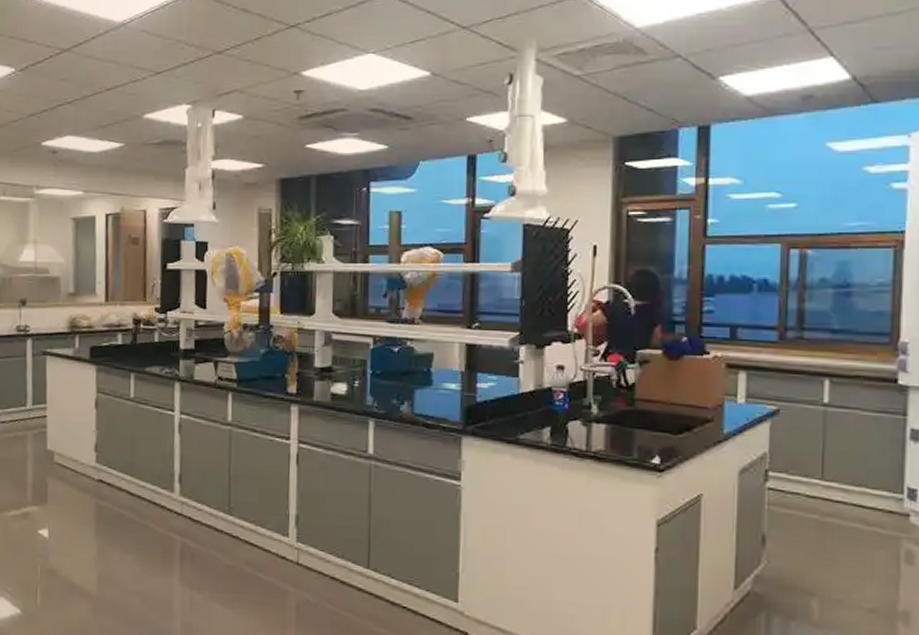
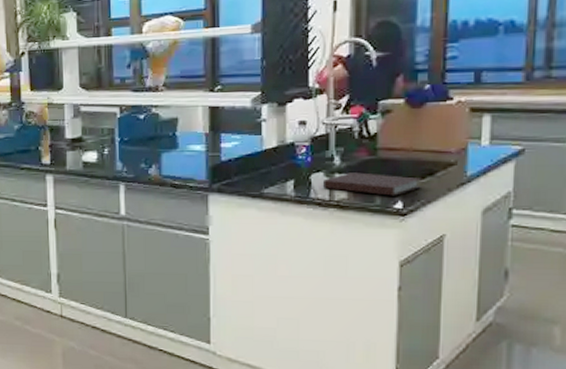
notebook: none [579,422,679,450] -> present [322,172,421,196]

